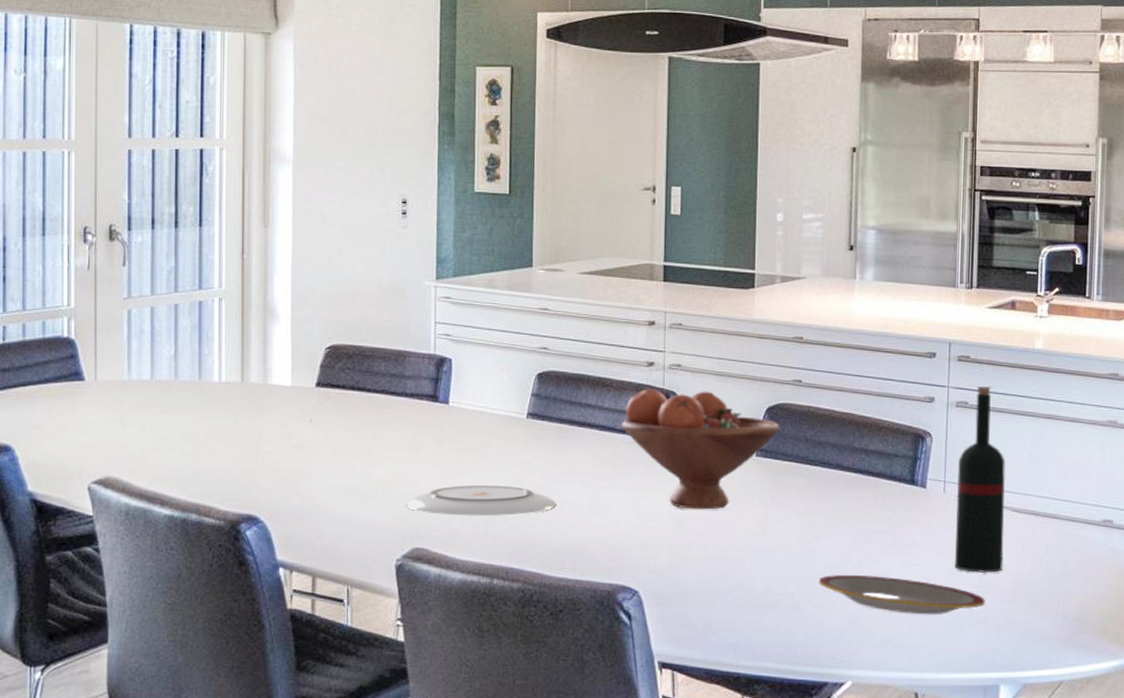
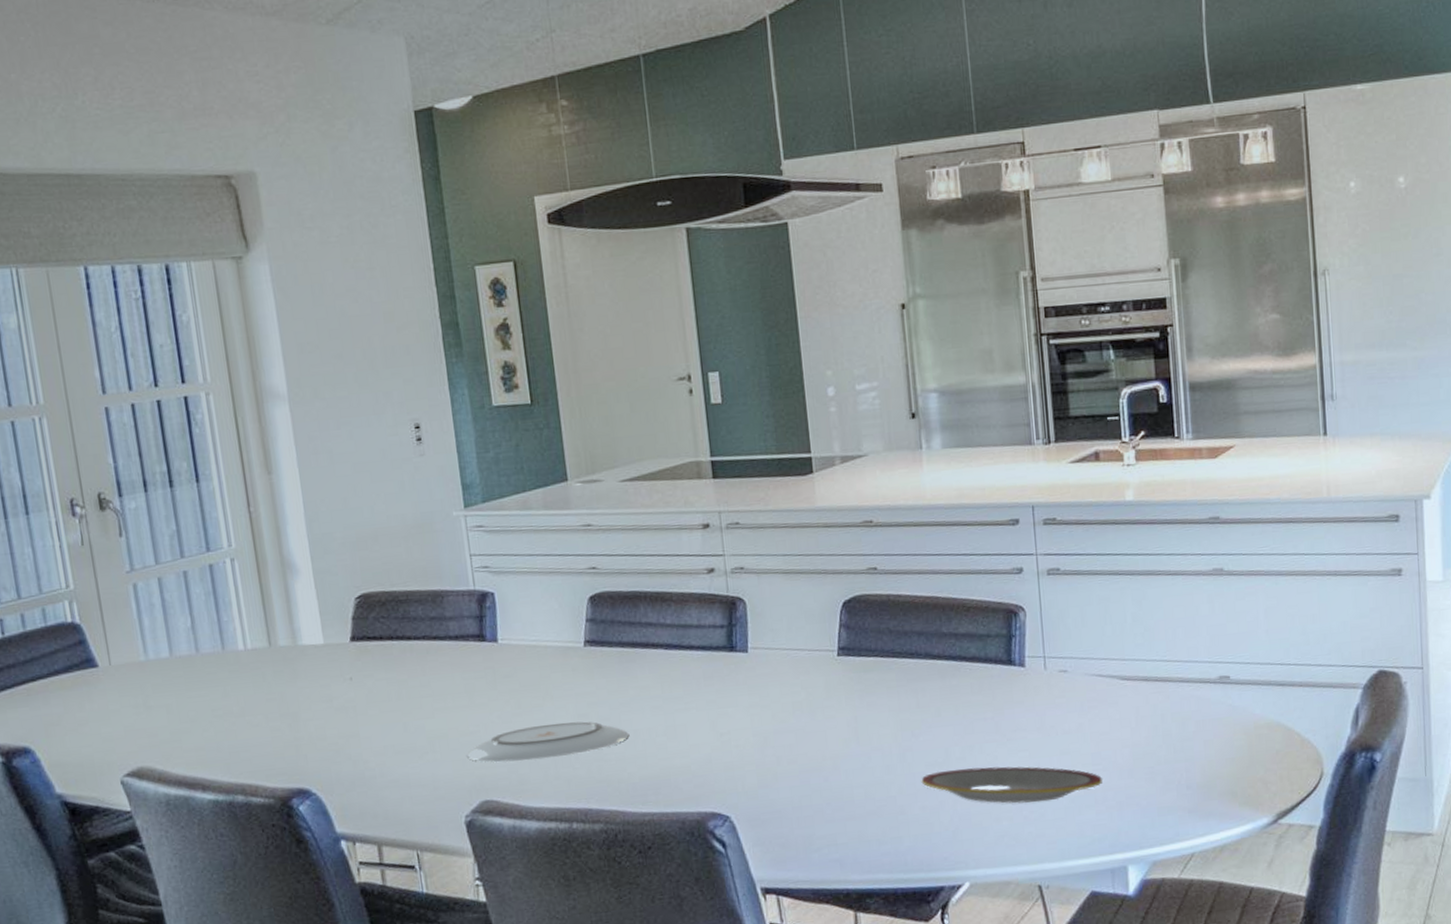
fruit bowl: present [622,388,780,510] -> none [688,592,860,722]
wine bottle: present [955,386,1006,574] -> none [1056,548,1117,751]

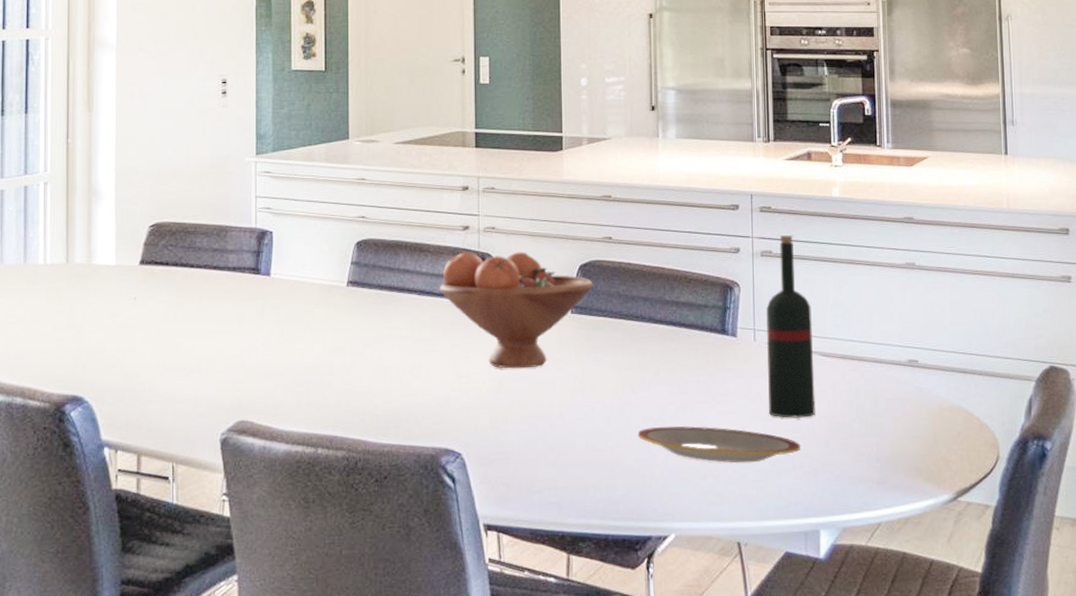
plate: present [467,721,630,763] -> none [230,354,379,387]
fruit bowl: none [688,592,860,722] -> present [440,252,593,369]
wine bottle: none [1056,548,1117,751] -> present [765,235,816,419]

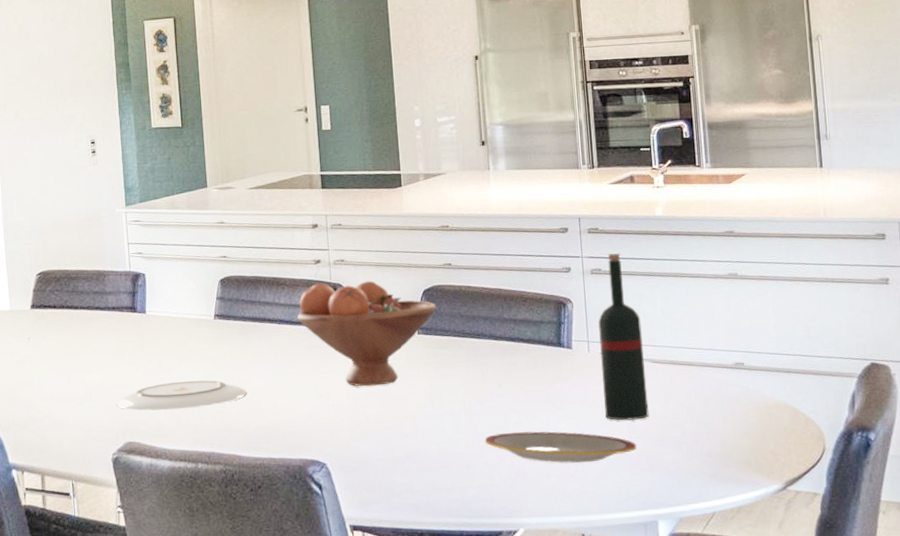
plate: none [230,354,379,387] -> present [117,380,247,411]

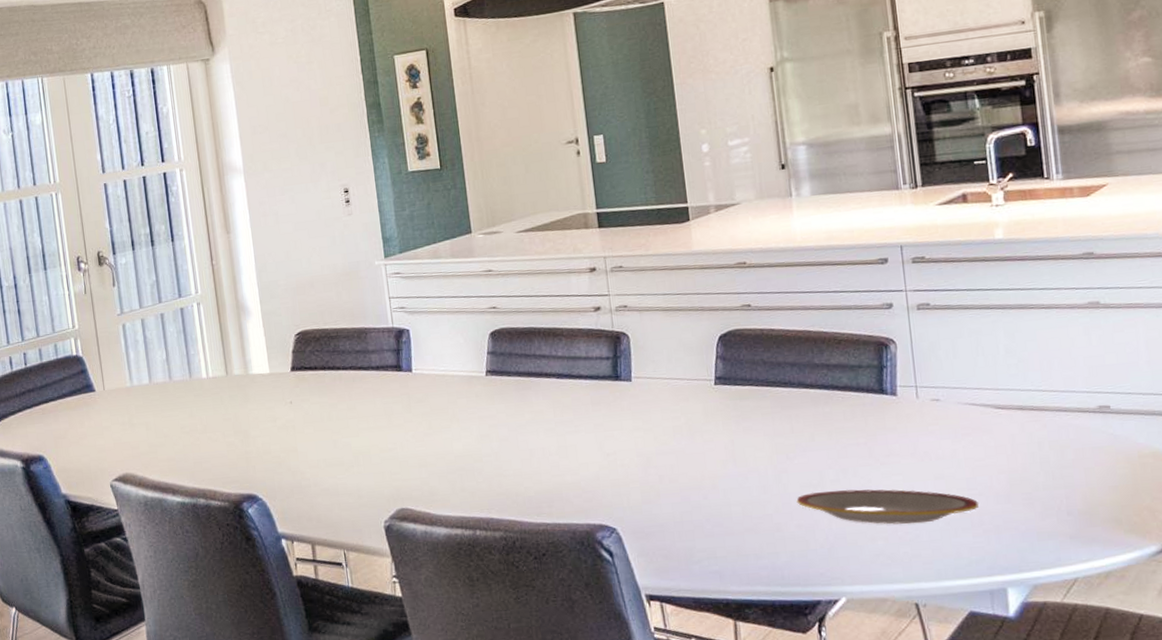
plate: present [117,380,247,411] -> none [386,441,526,476]
fruit bowl: present [297,281,437,387] -> none [577,327,736,444]
wine bottle: present [597,253,649,421] -> none [927,284,993,476]

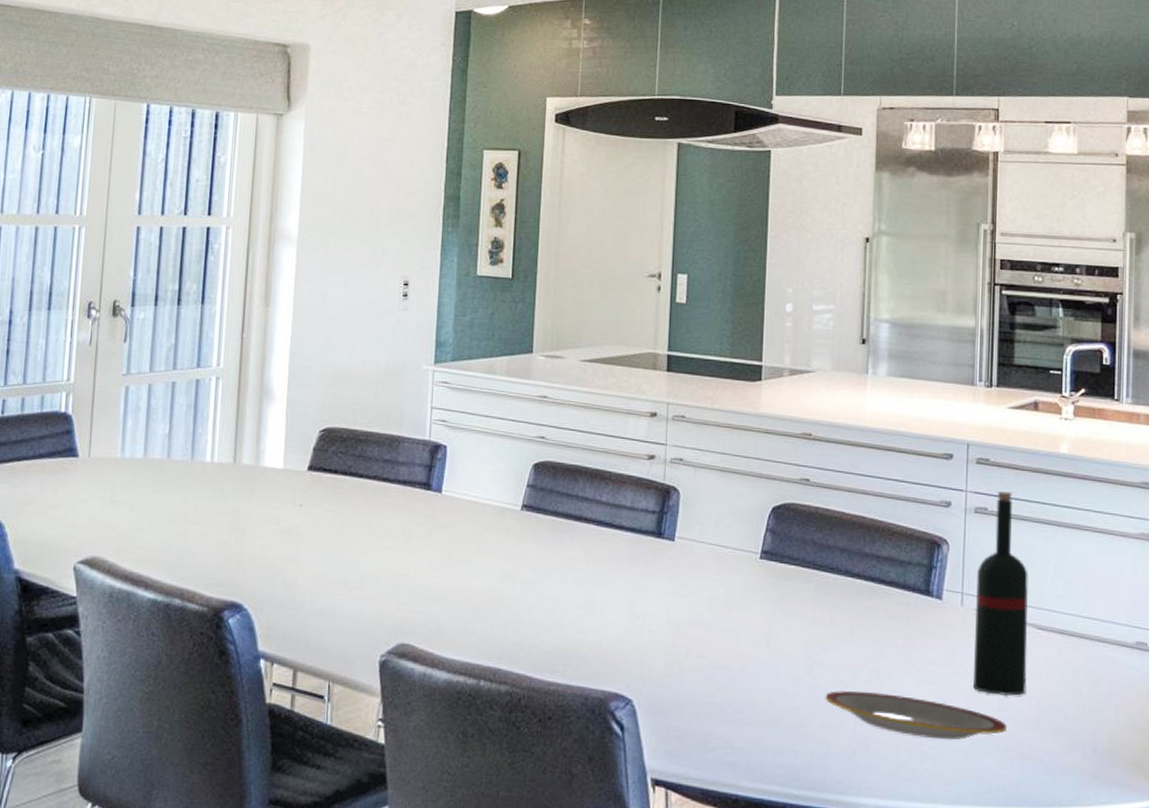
wine bottle: none [927,284,993,476] -> present [973,491,1029,697]

